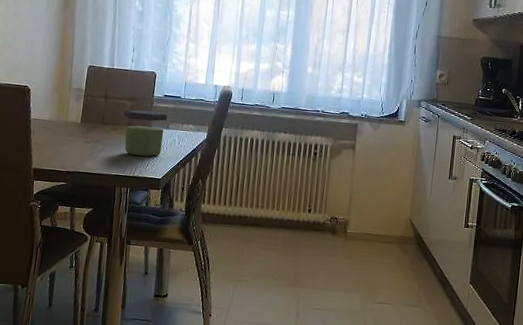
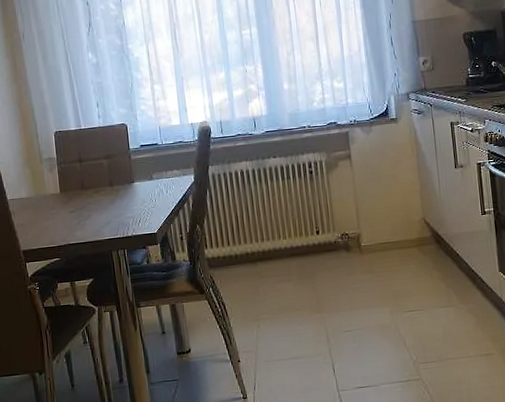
jar: present [124,109,167,157] -> none [103,163,150,215]

